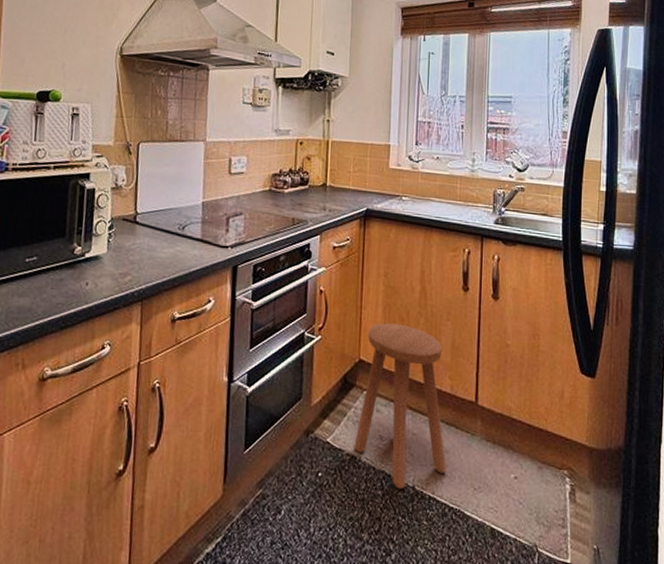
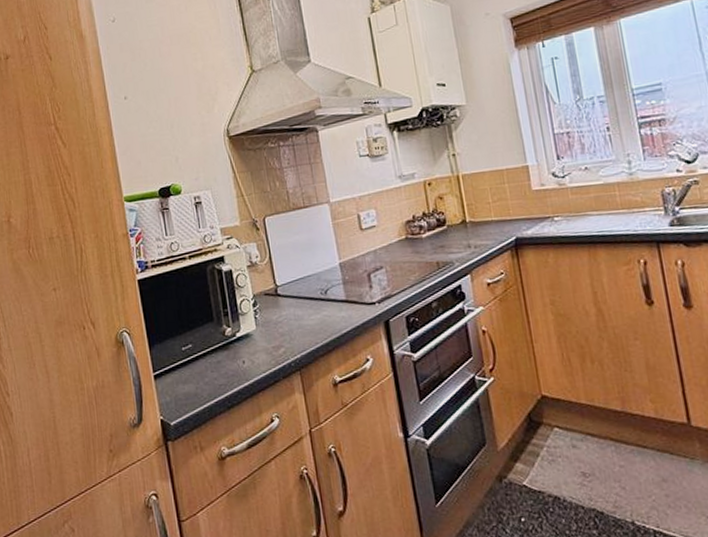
stool: present [354,322,446,489] -> none [545,352,668,526]

